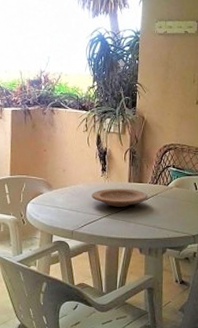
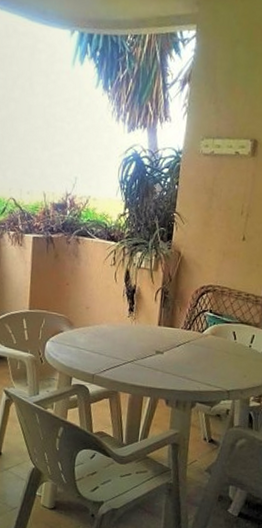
plate: present [92,188,148,207] -> none [116,331,179,353]

